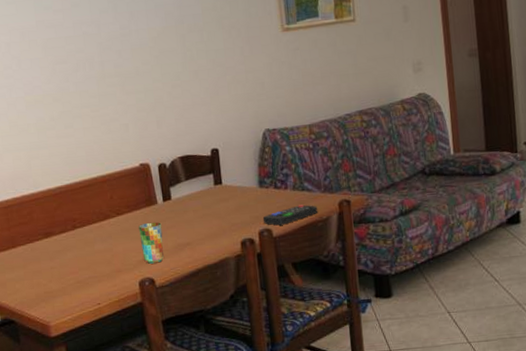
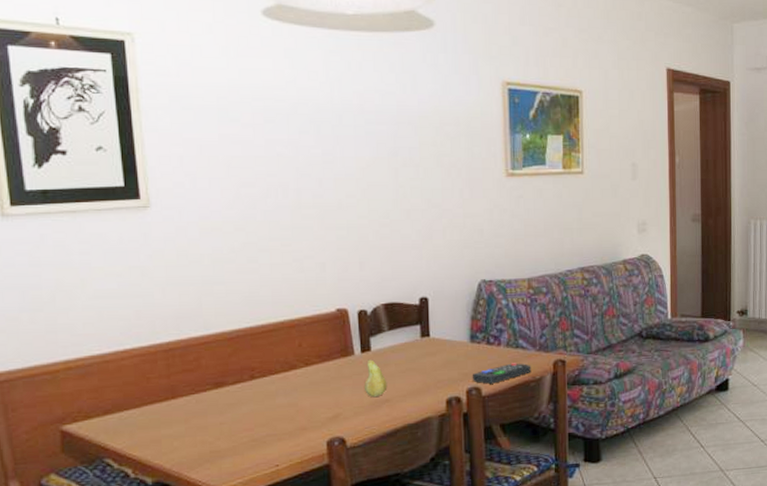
cup: present [139,222,164,264] -> none [330,375,359,422]
fruit: none [167,207,188,242] -> present [363,359,388,398]

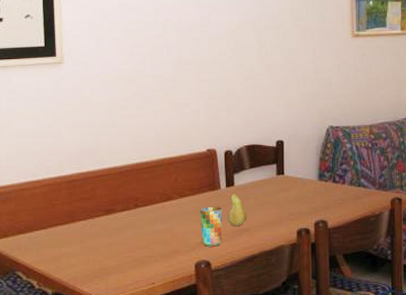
cup: none [330,375,359,422] -> present [200,206,223,247]
remote control: present [472,363,532,384] -> none [319,199,372,218]

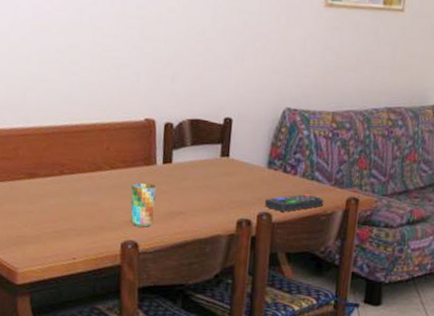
fruit: present [227,193,247,227] -> none [161,171,184,209]
remote control: none [319,199,372,218] -> present [264,194,324,212]

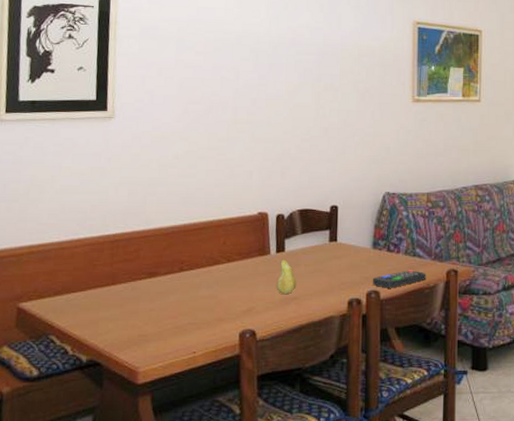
cup: present [130,182,157,227] -> none [247,272,271,315]
fruit: none [161,171,184,209] -> present [276,259,297,295]

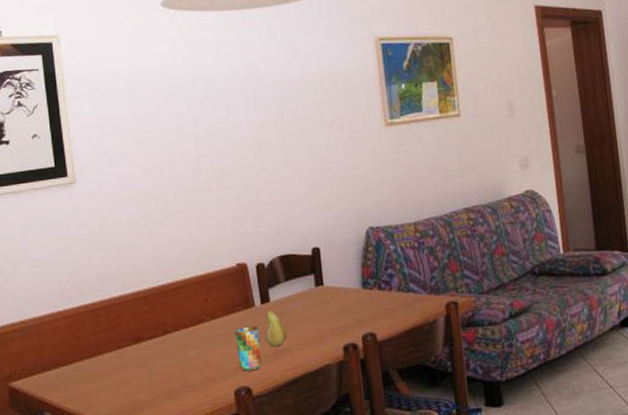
cup: none [247,272,271,315] -> present [235,326,261,372]
remote control: present [372,270,426,288] -> none [366,307,424,329]

